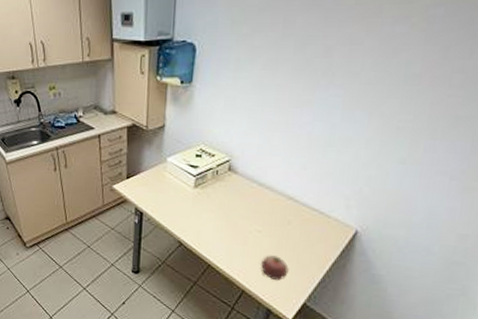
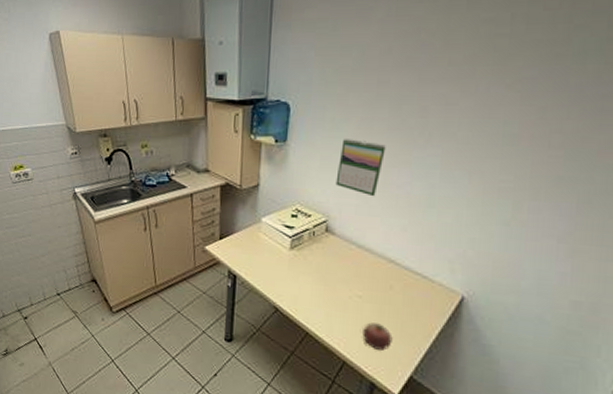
calendar: none [239,79,290,137] -> present [335,139,386,197]

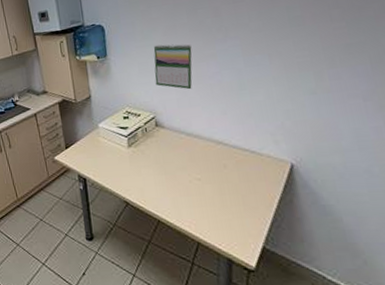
fruit: present [362,322,393,351] -> none [208,201,239,226]

